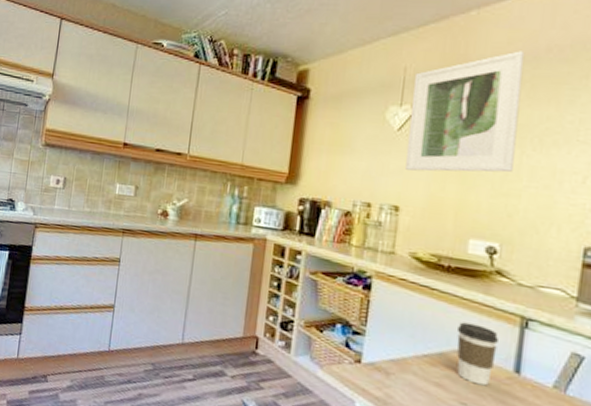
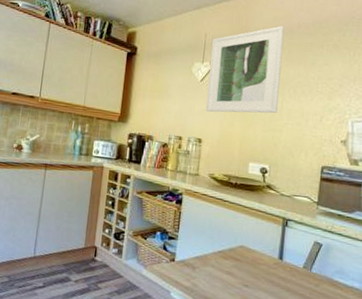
coffee cup: present [456,322,498,386] -> none [241,224,269,271]

